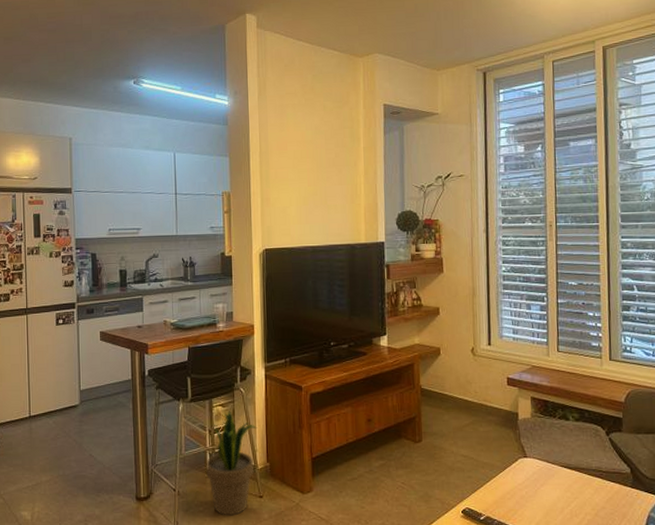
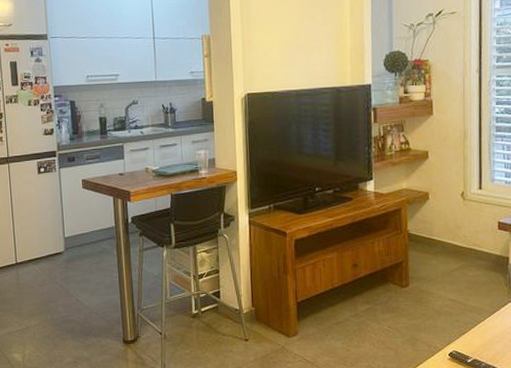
potted plant: present [206,411,258,516] -> none [191,257,242,358]

